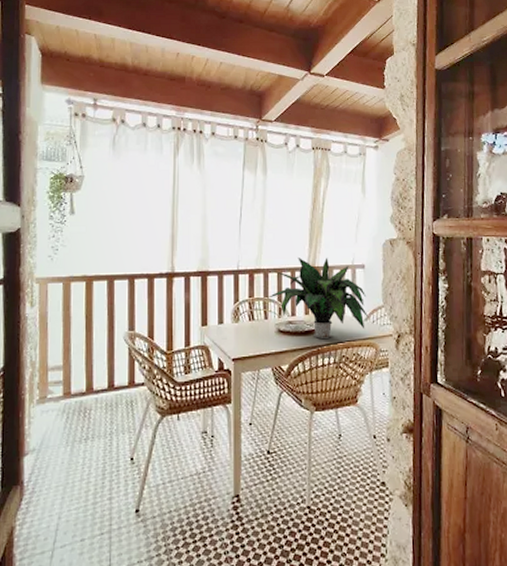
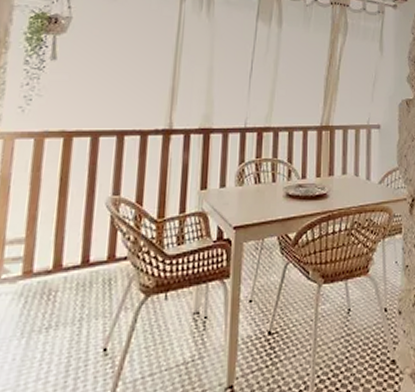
potted plant: present [267,257,369,339] -> none [276,116,383,203]

